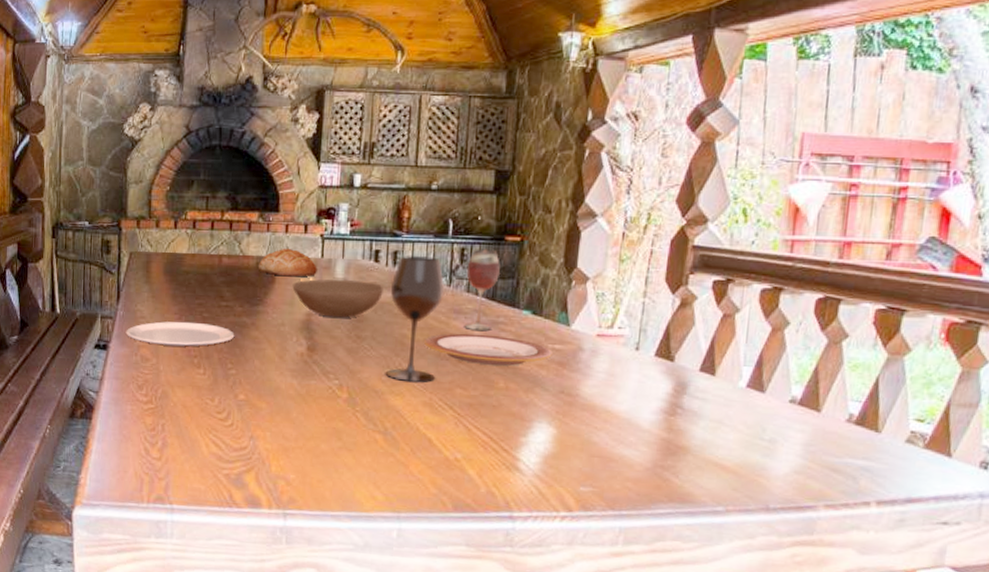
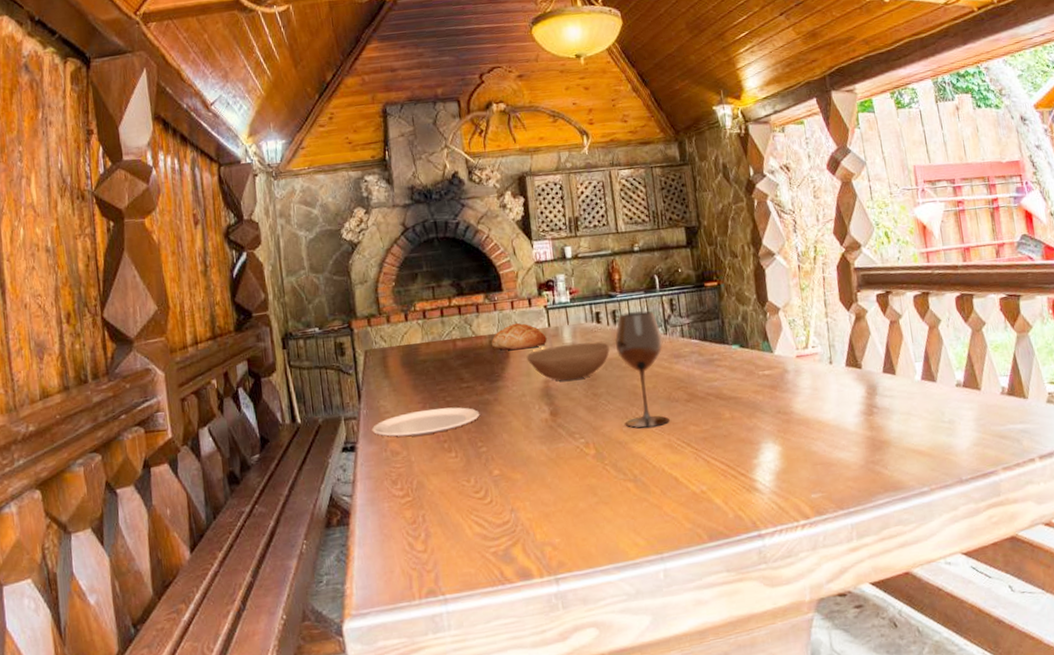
plate: present [423,333,553,366] -> none [653,371,764,401]
wineglass: present [464,249,501,330] -> none [677,296,709,371]

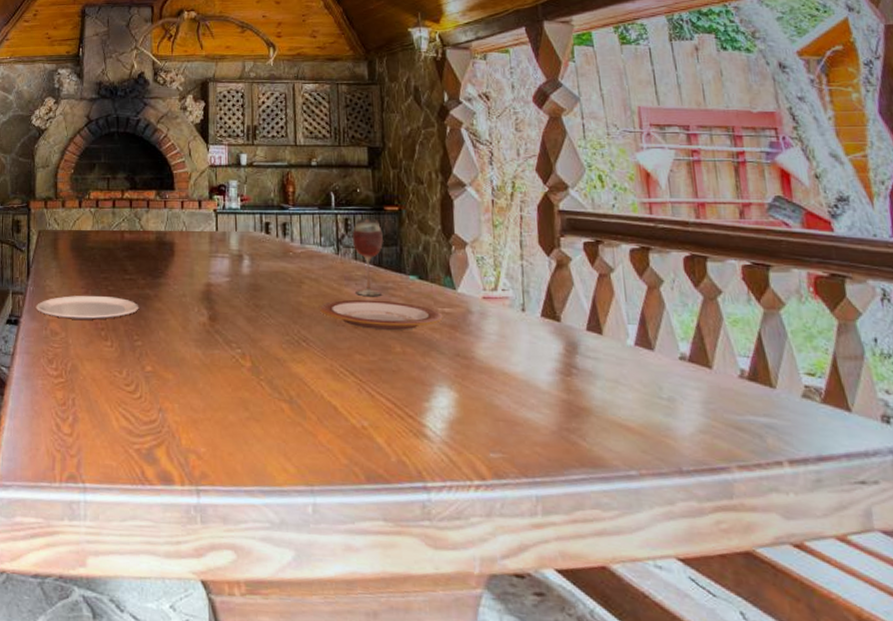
bread: present [491,322,547,351] -> none [157,222,213,250]
bowl: present [526,342,610,381] -> none [191,250,276,287]
wineglass: present [614,310,669,428] -> none [282,226,334,350]
plate: none [653,371,764,401] -> present [318,299,443,330]
wineglass: none [677,296,709,371] -> present [352,219,384,296]

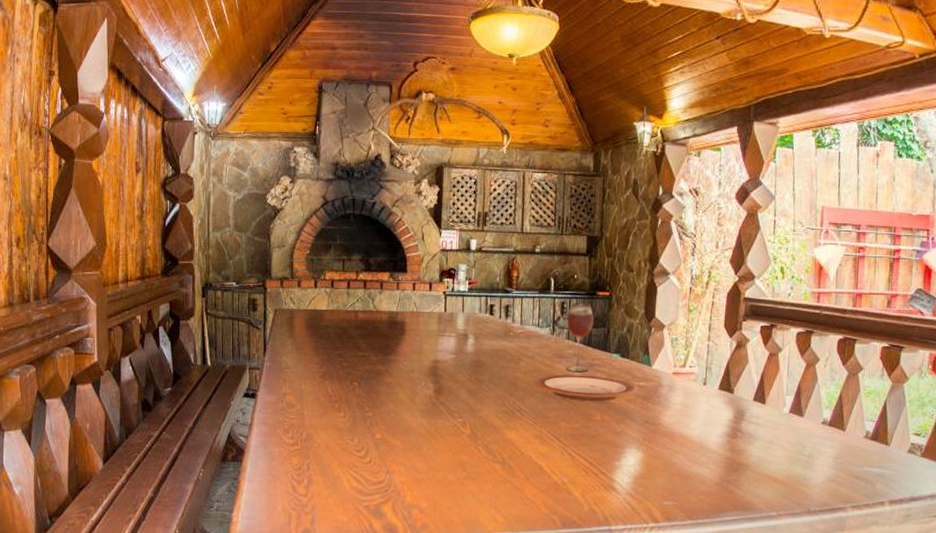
plate: present [35,295,139,320] -> none [272,370,371,393]

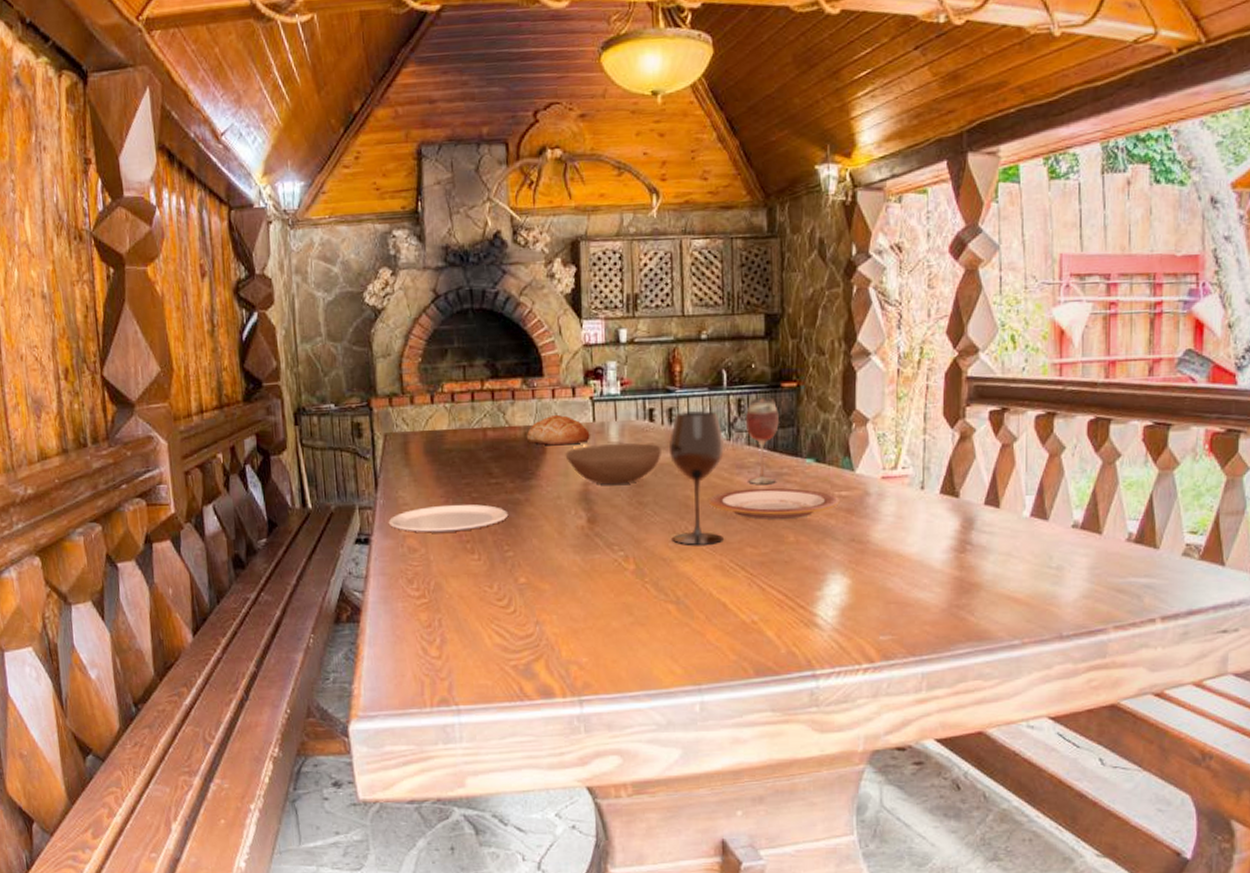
plate: none [272,370,371,393] -> present [388,504,509,533]
bread: none [389,304,441,329] -> present [526,414,590,446]
bowl: none [420,330,498,364] -> present [565,442,661,485]
wineglass: none [501,308,549,419] -> present [668,410,725,546]

